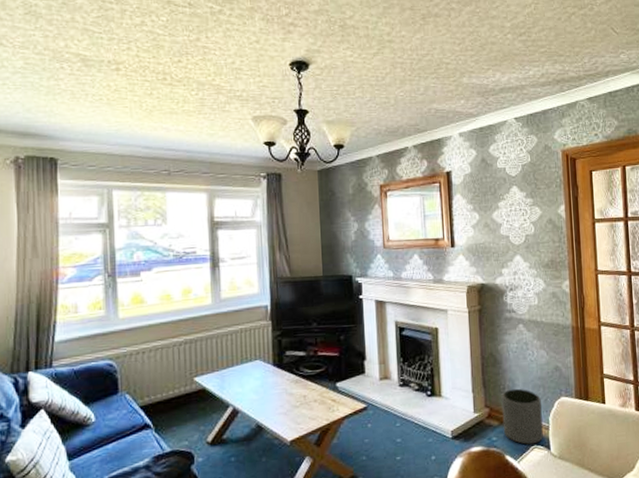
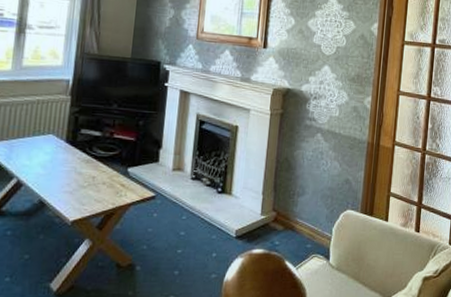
plant pot: present [501,388,543,445] -> none [286,196,328,252]

